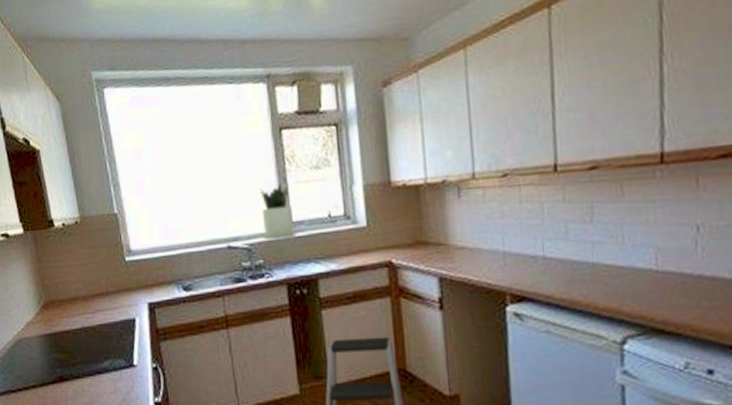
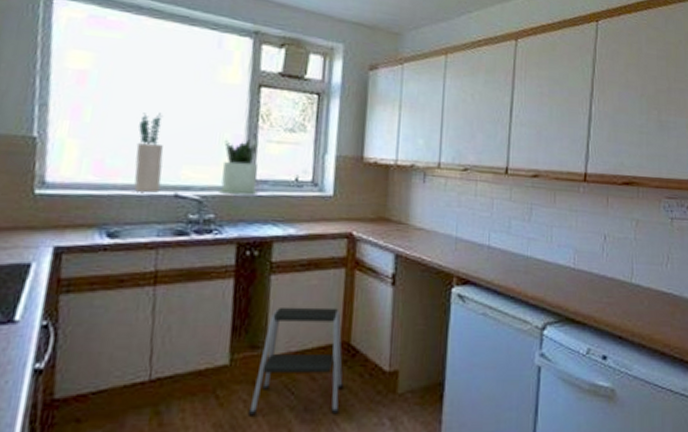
vase: none [188,173,216,249] -> present [134,112,164,194]

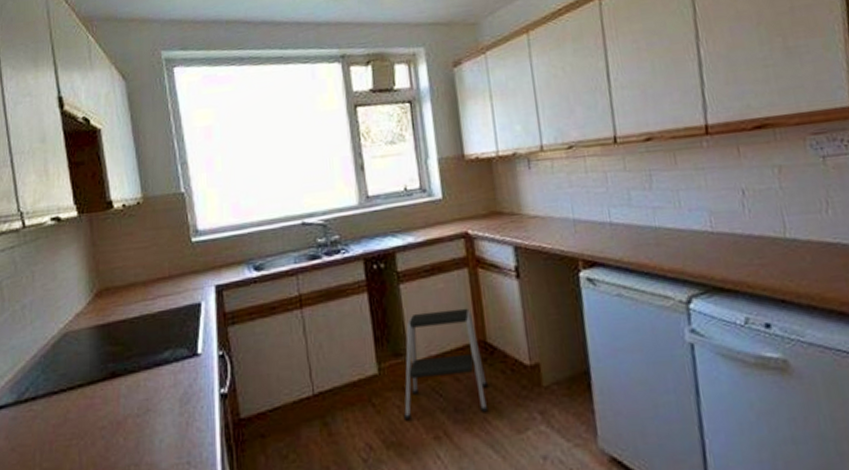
vase: present [134,112,164,194] -> none [261,150,289,227]
planter: present [217,139,259,197] -> none [335,159,374,216]

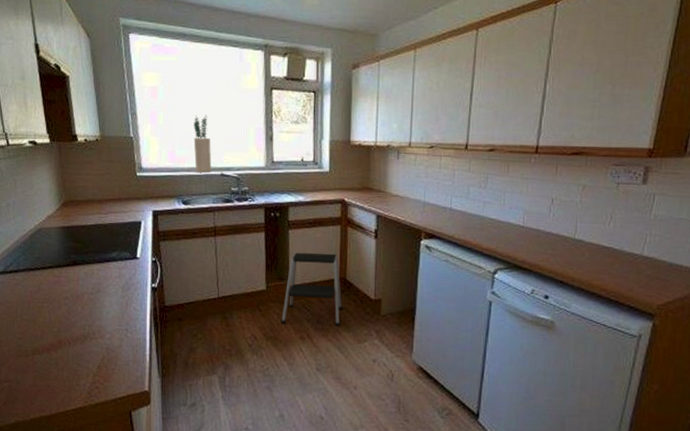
vase: none [261,150,289,227] -> present [193,114,212,174]

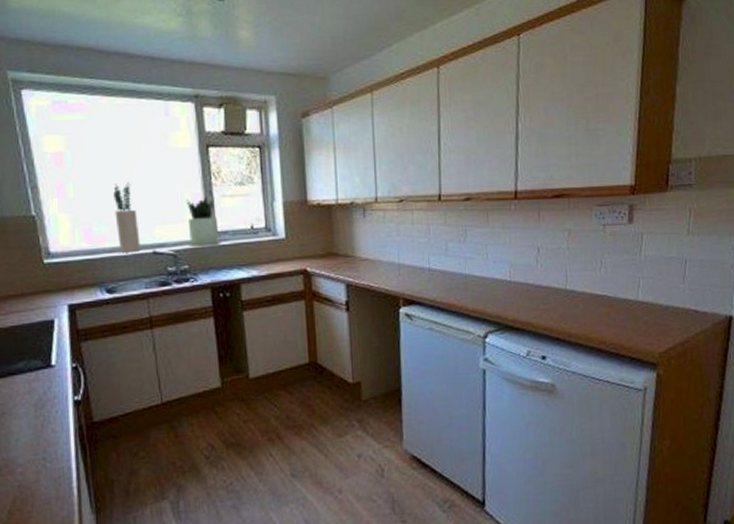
planter: none [249,131,277,174] -> present [186,196,222,248]
step stool: present [280,252,342,327] -> none [242,334,316,426]

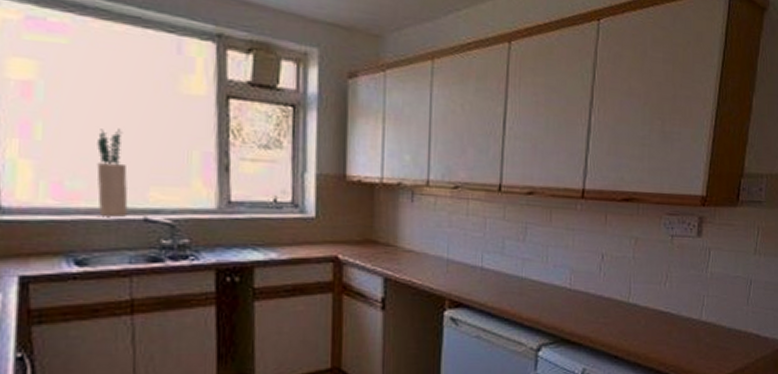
planter: present [186,196,222,248] -> none [190,157,236,220]

